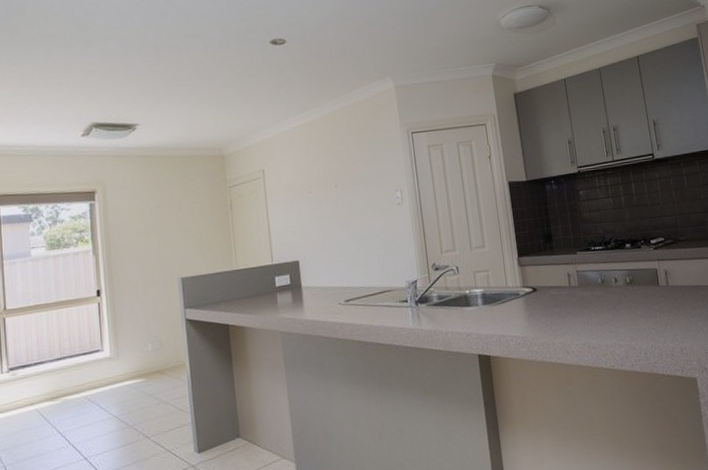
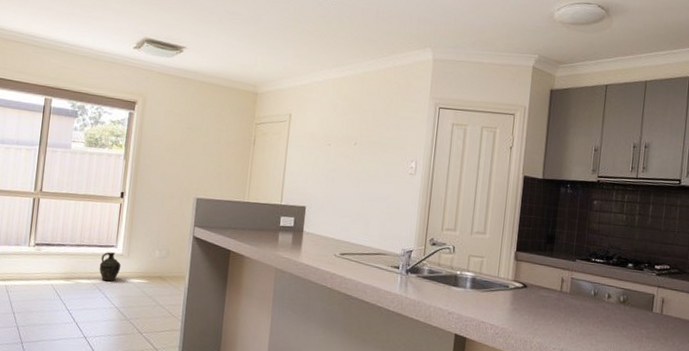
ceramic jug: none [87,357,112,391] -> present [99,252,122,282]

